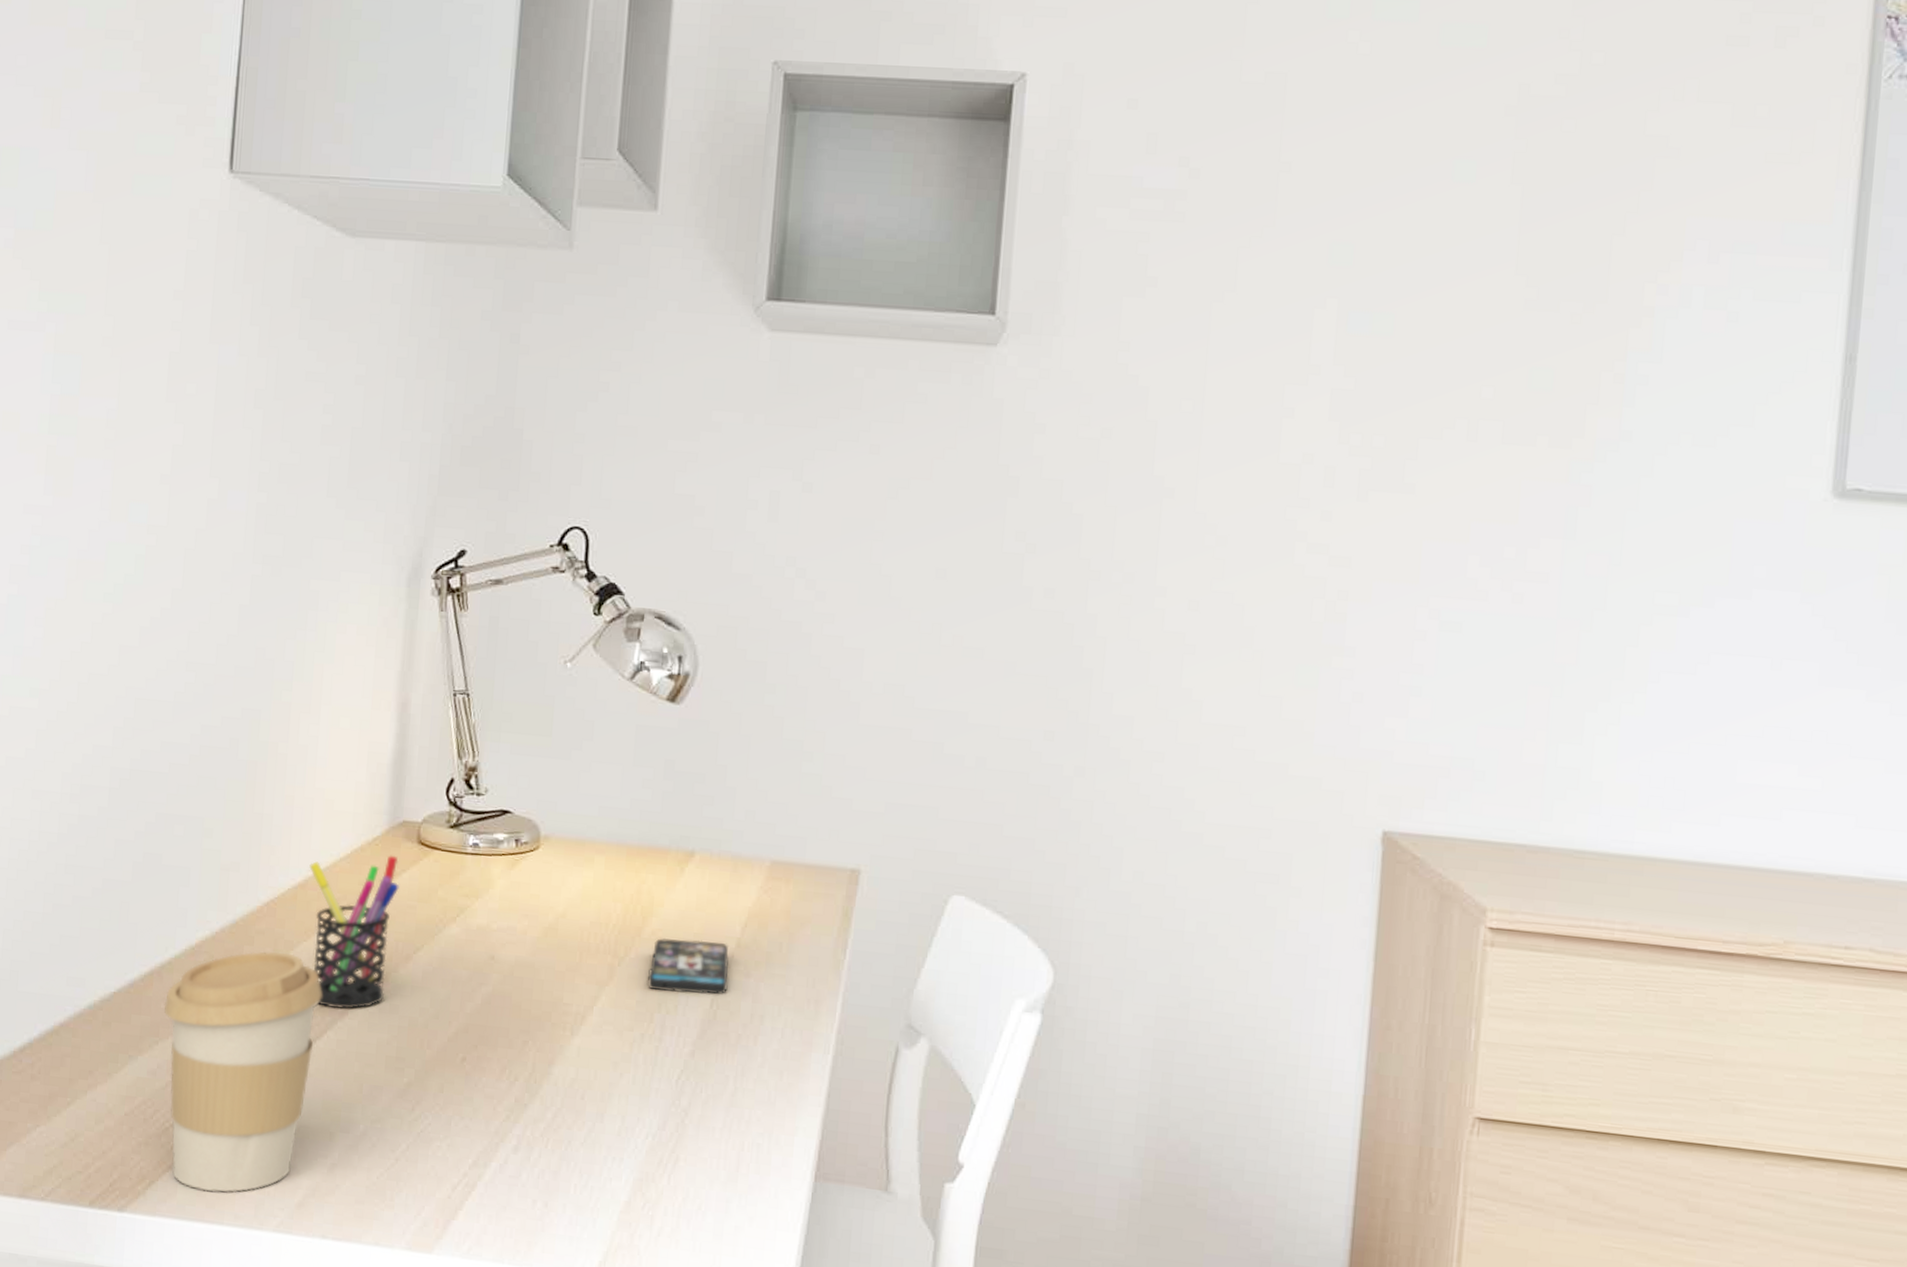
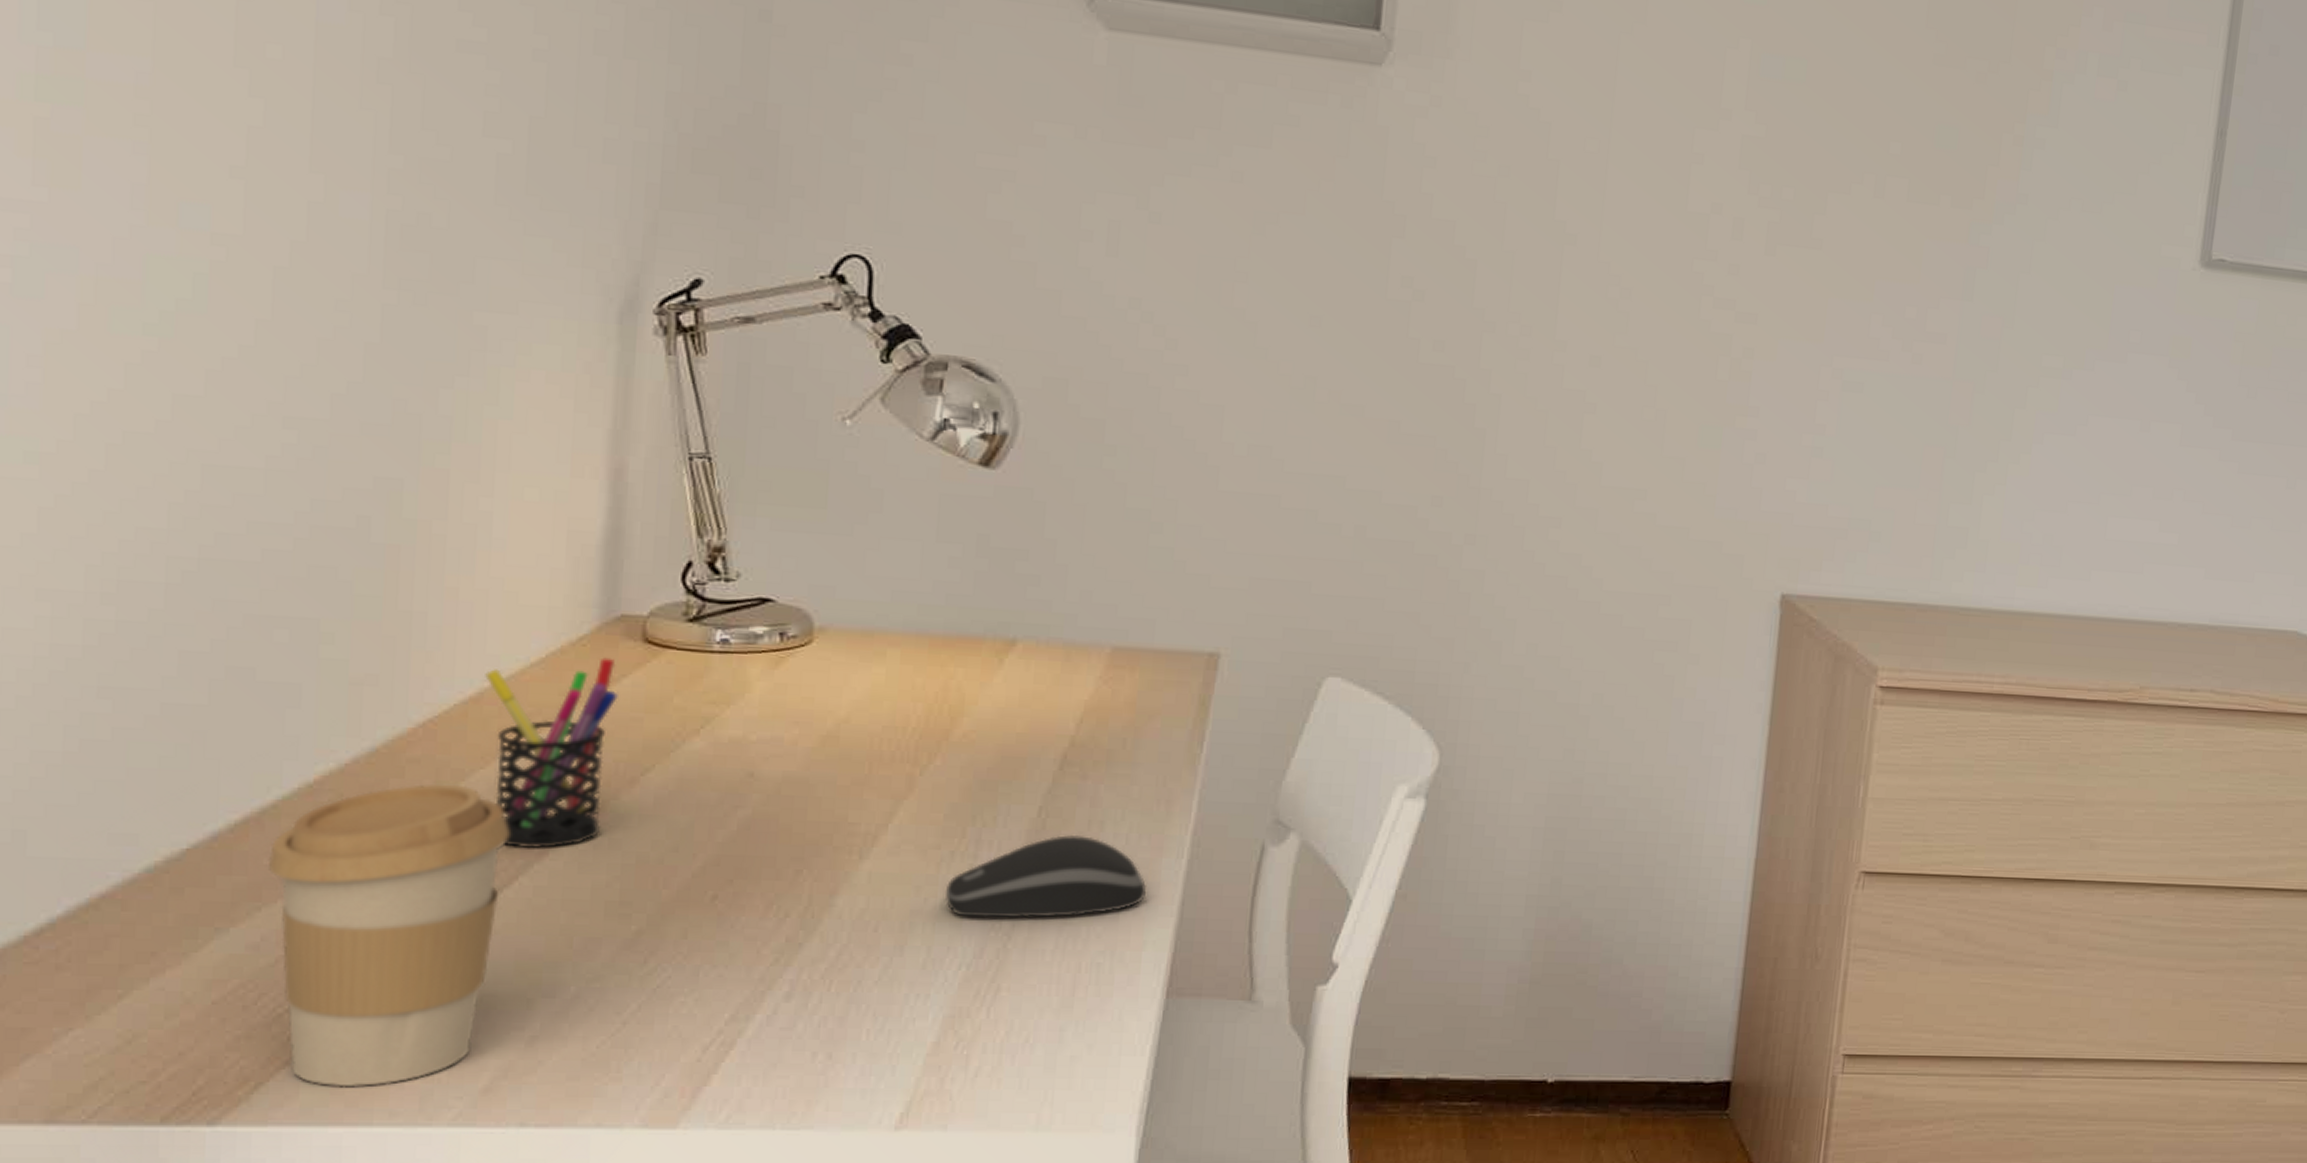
computer mouse: none [637,1026,798,1100] -> present [946,835,1146,919]
smartphone: present [648,938,729,995] -> none [958,740,1061,802]

